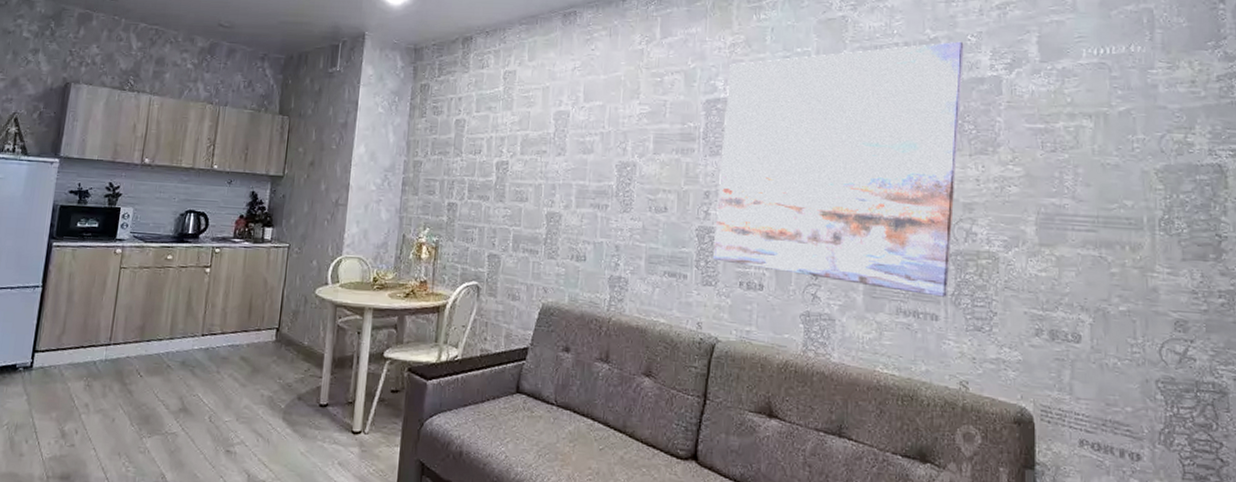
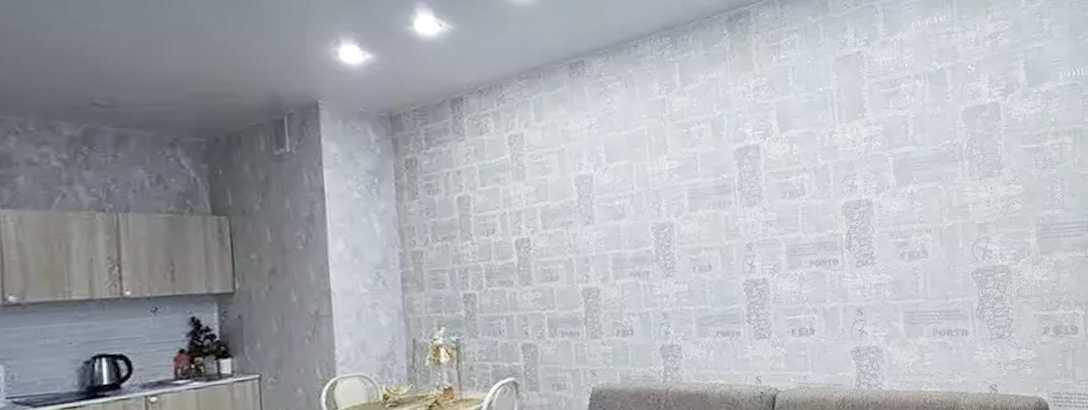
wall art: present [713,41,964,297] -> none [756,71,974,314]

